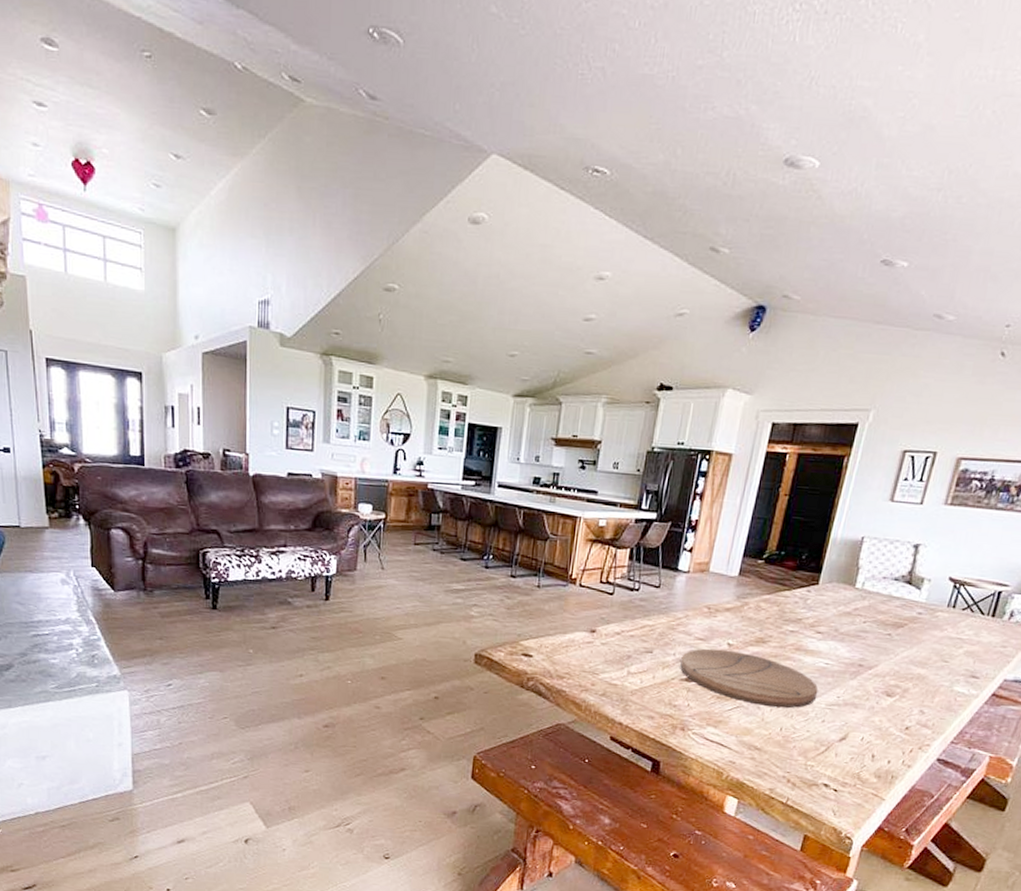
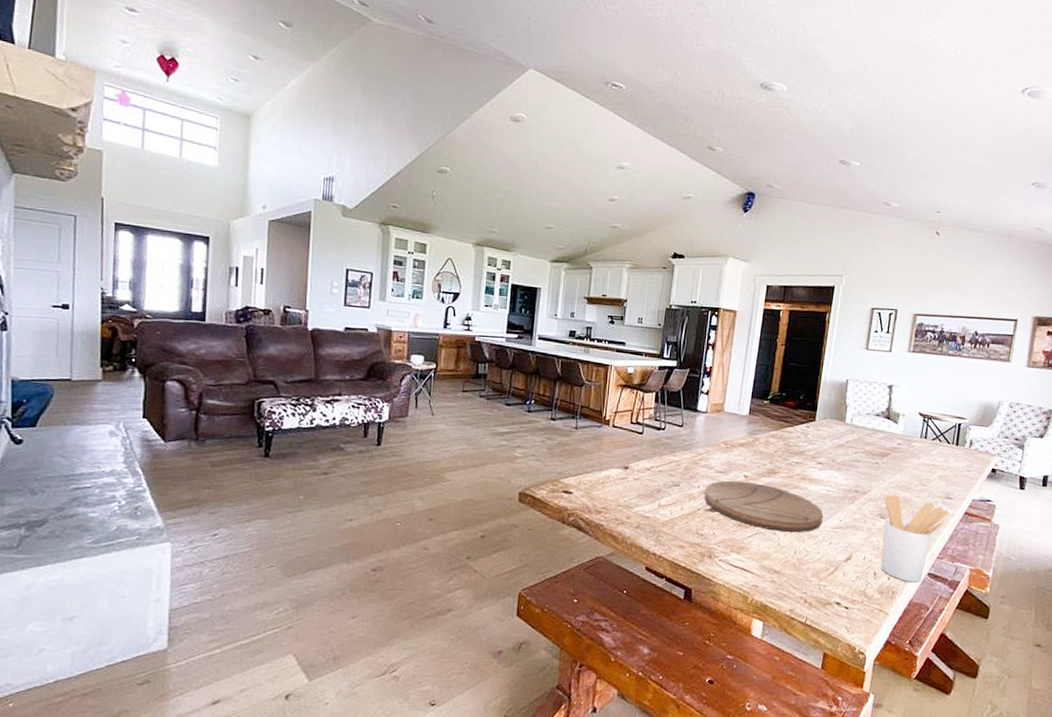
utensil holder: none [881,671,973,767] -> present [881,495,949,582]

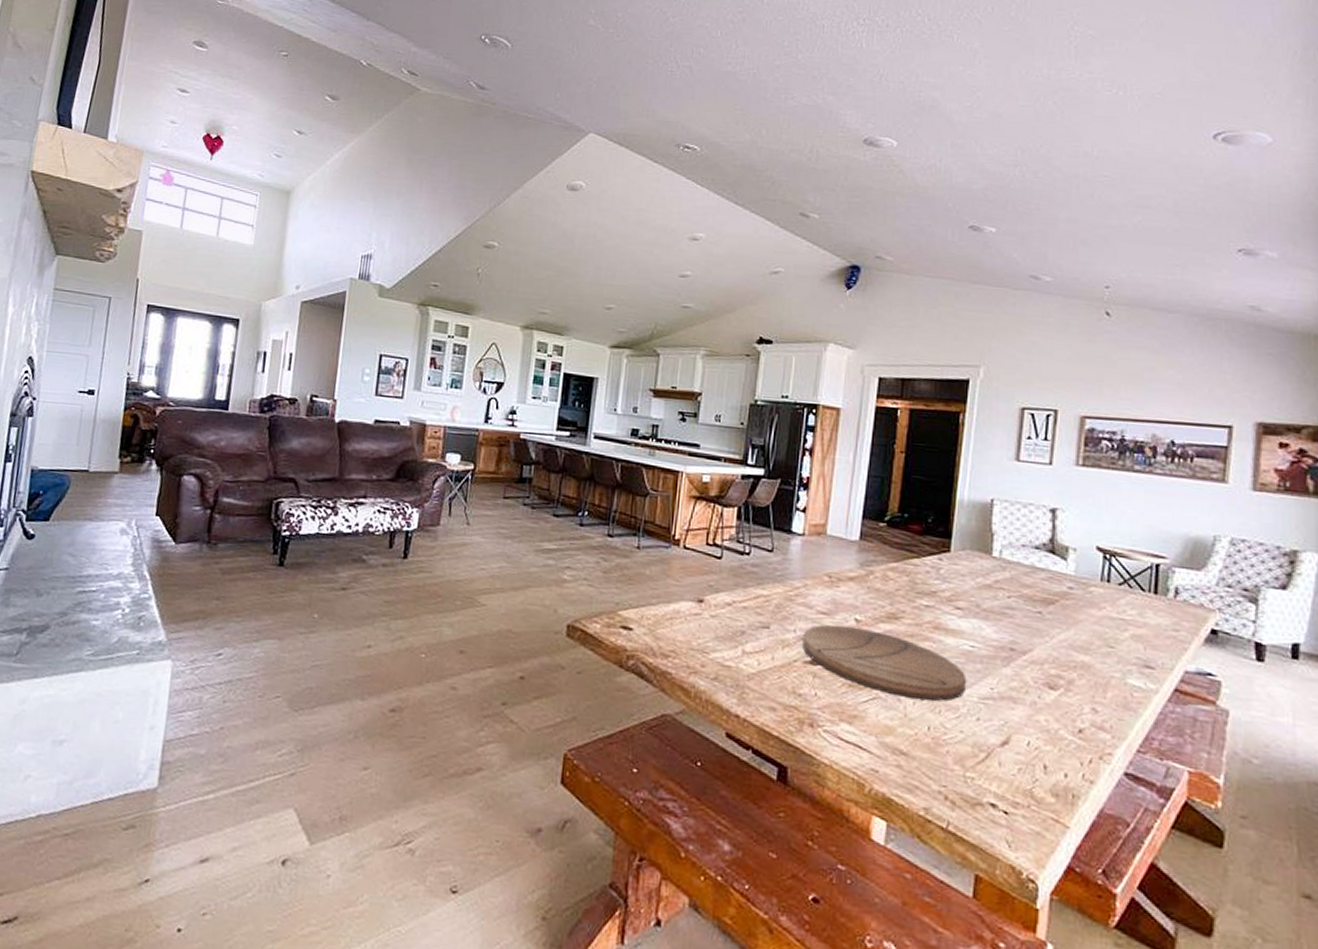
utensil holder: present [881,495,949,582] -> none [1053,657,1150,784]

